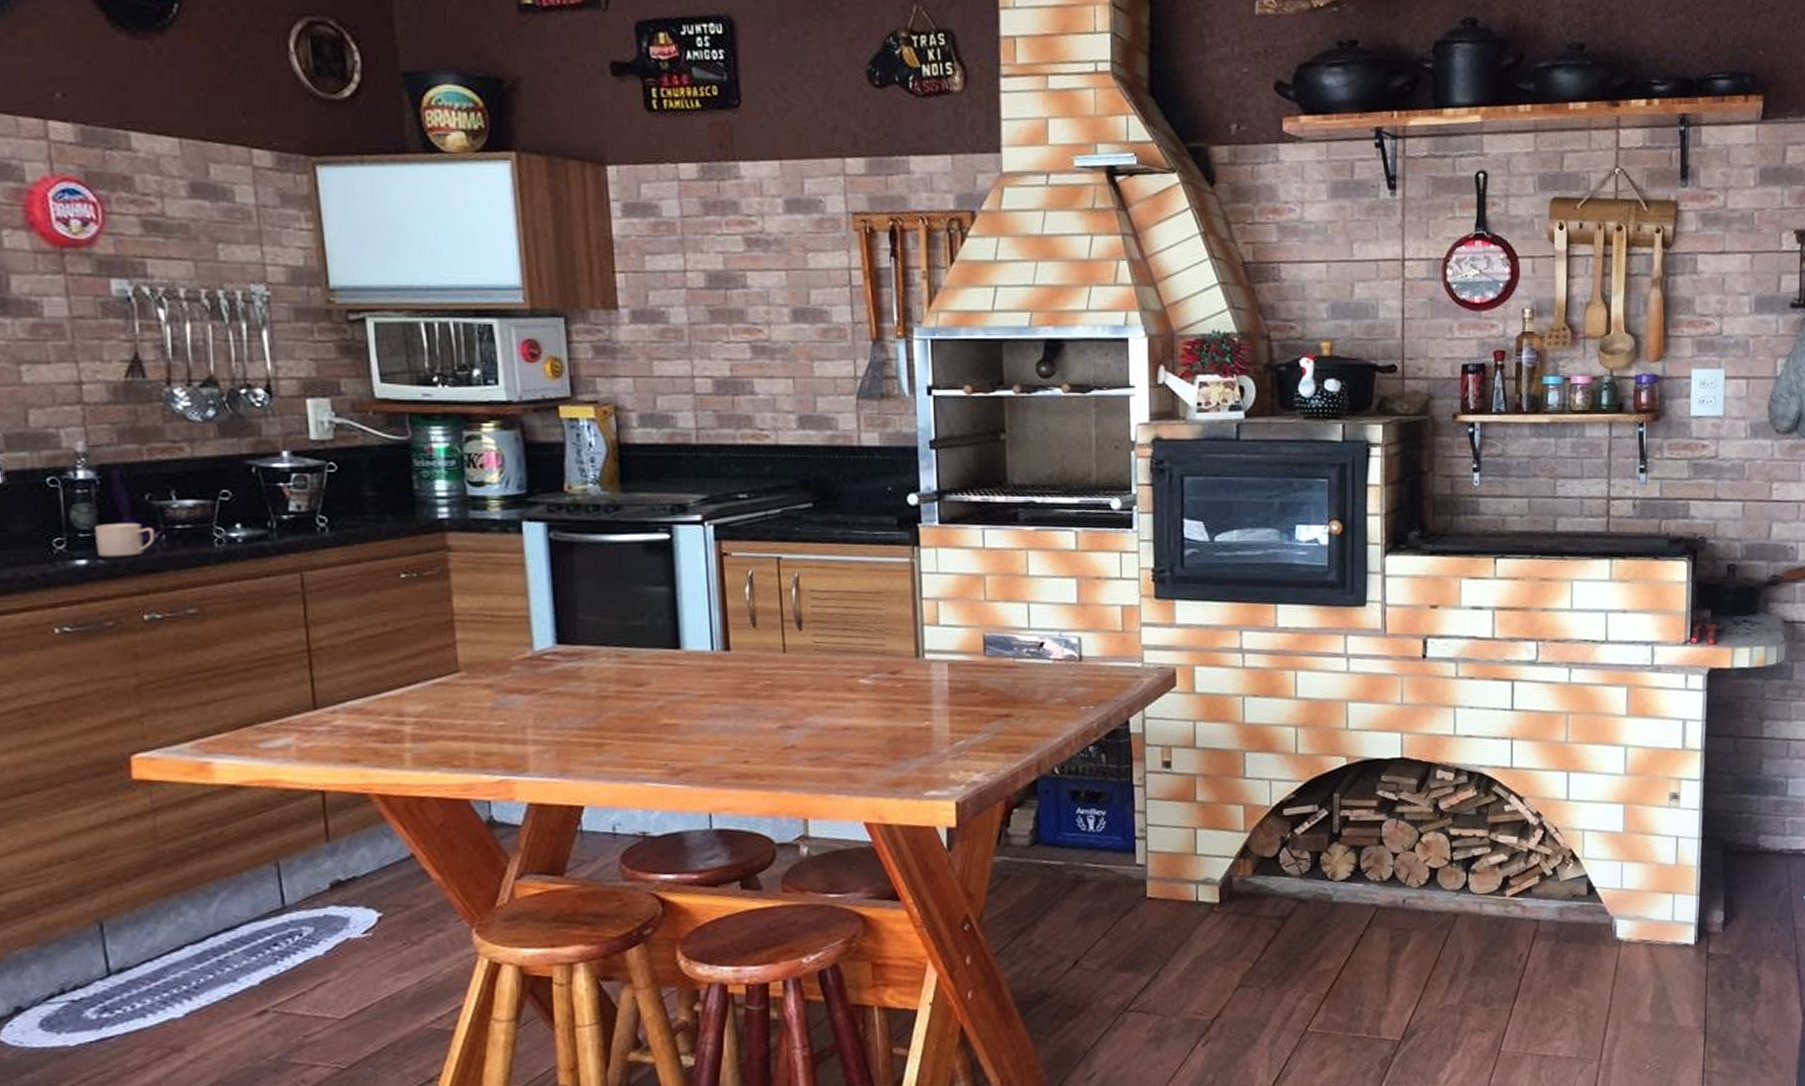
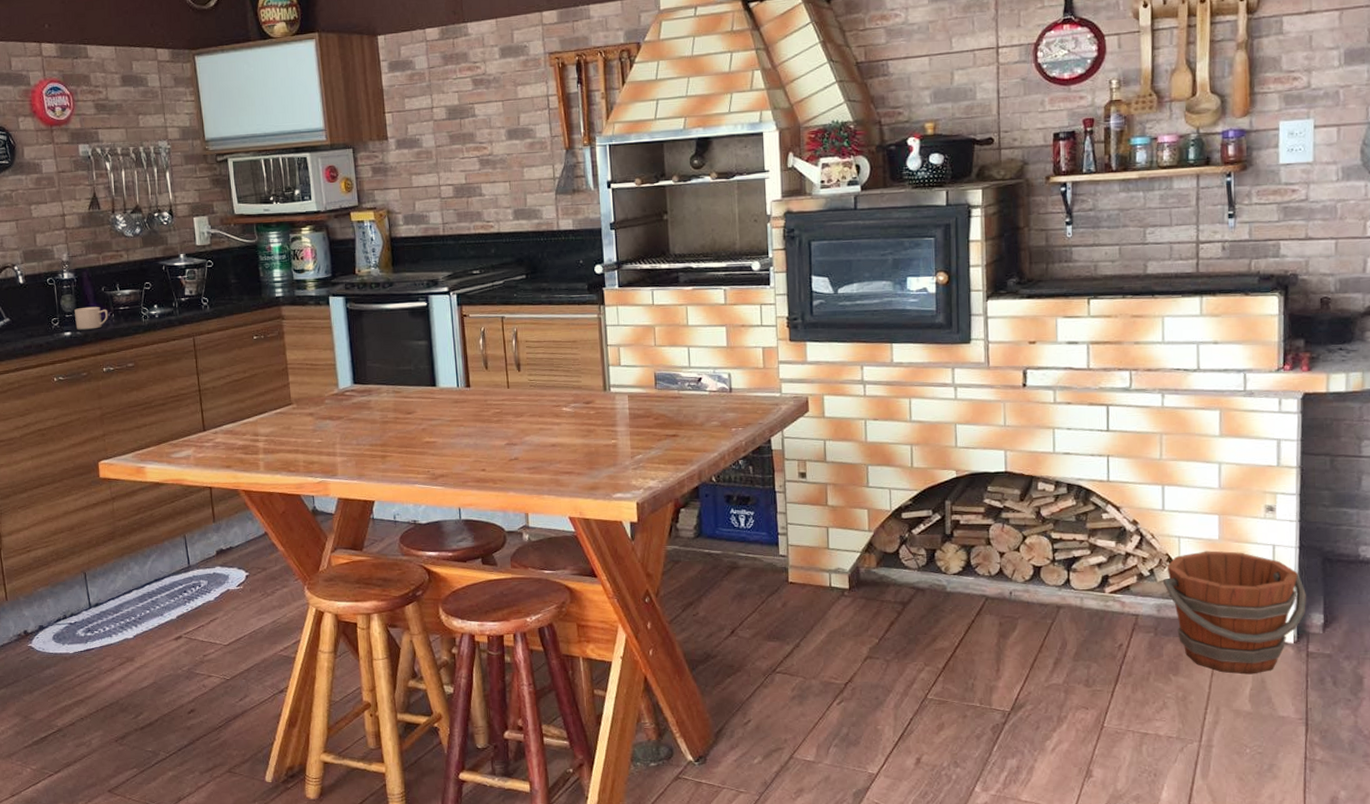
bucket: none [1566,844,1707,982] -> present [1163,550,1306,675]

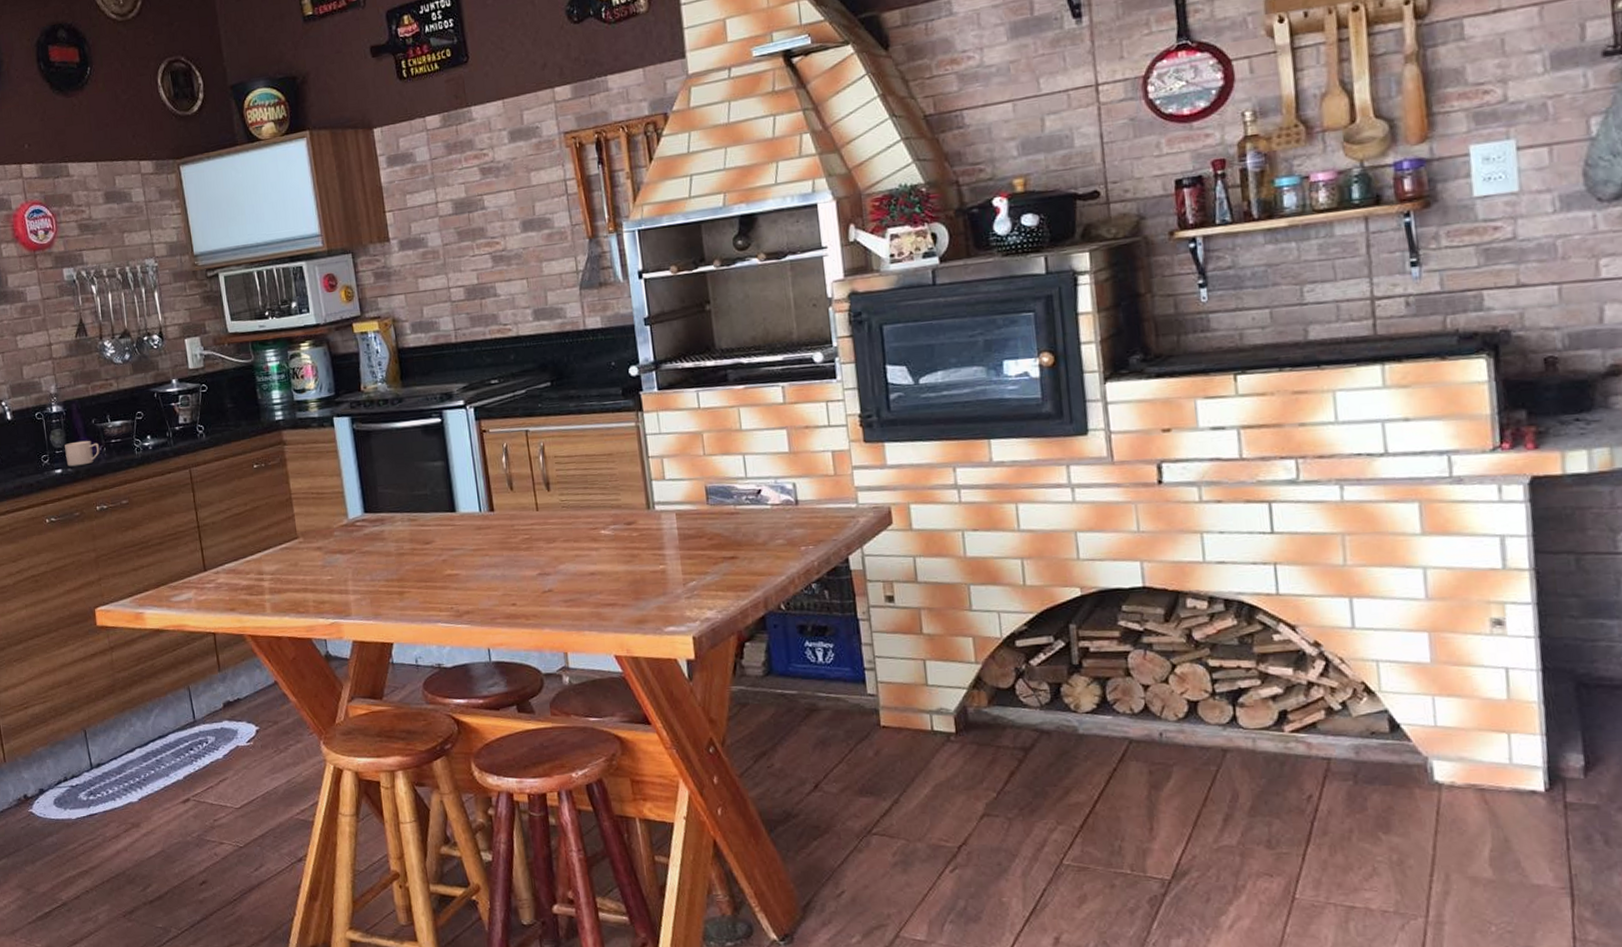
bucket: present [1163,550,1306,675] -> none [1360,677,1558,832]

